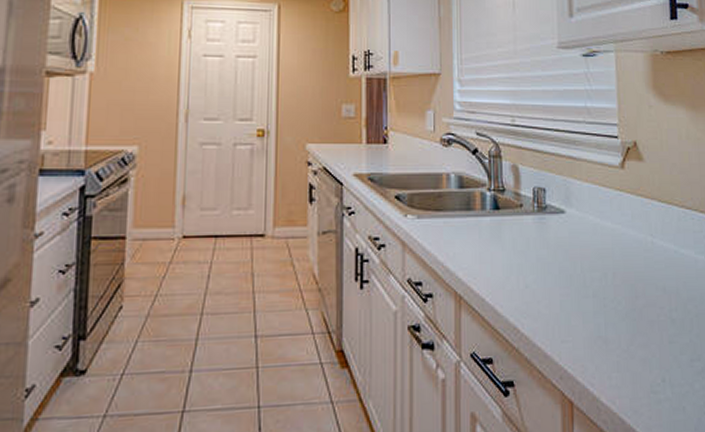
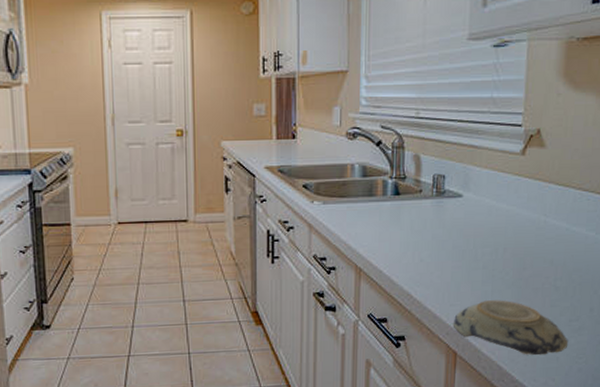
decorative bowl: none [566,335,692,405] -> present [452,300,568,356]

